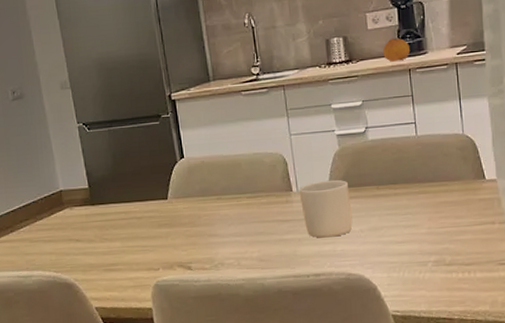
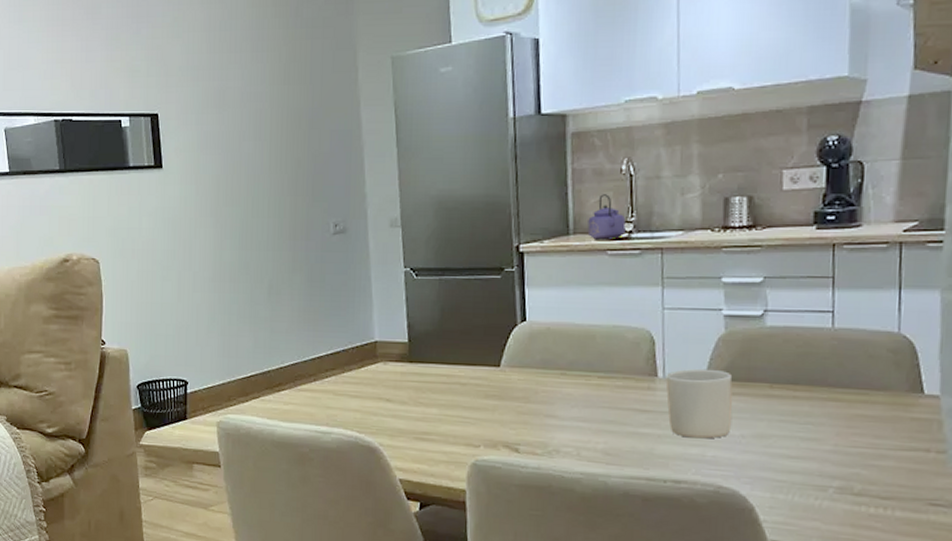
kettle: none [223,45,254,84] -> present [587,194,626,240]
fruit: present [383,38,411,62] -> none [800,203,839,233]

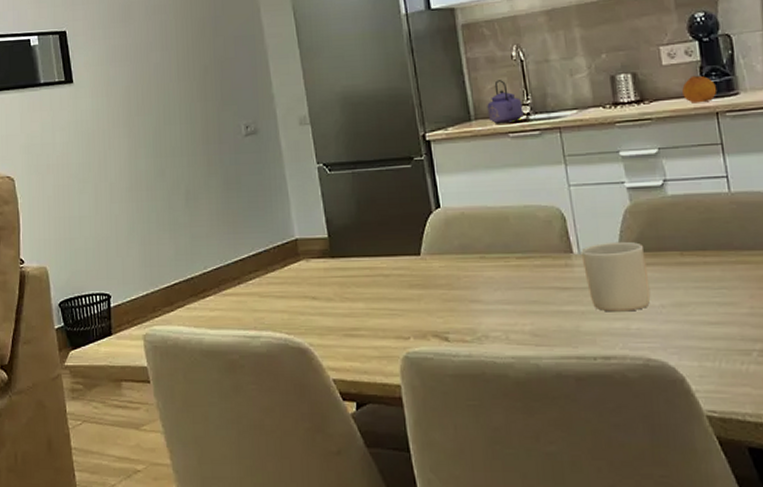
fruit: none [800,203,839,233] -> present [682,75,717,103]

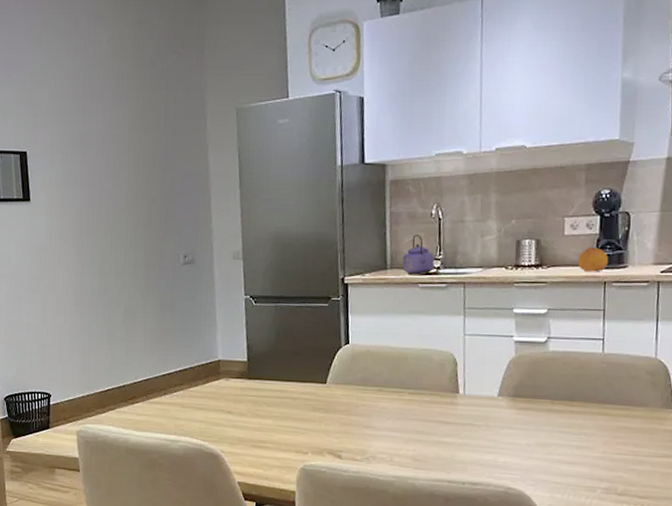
mug: present [581,241,651,312] -> none [465,386,521,447]

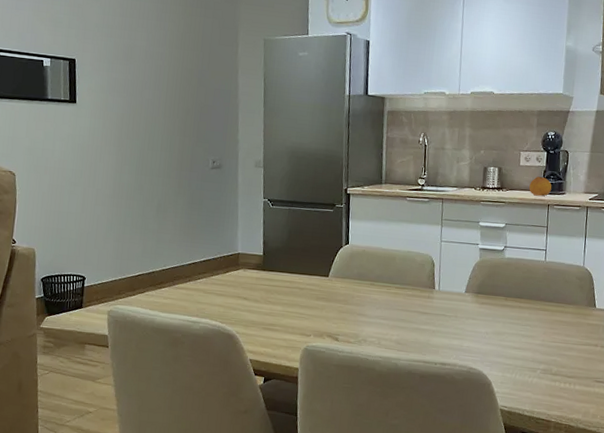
kettle: present [402,235,435,275] -> none [394,157,420,190]

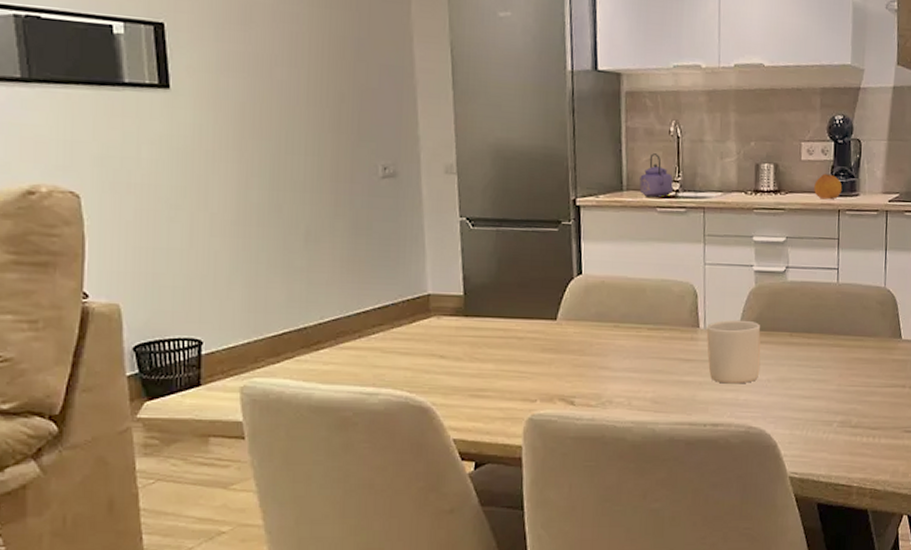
kettle: none [394,157,420,190] -> present [639,153,673,198]
mug: none [440,284,483,334] -> present [706,319,761,384]

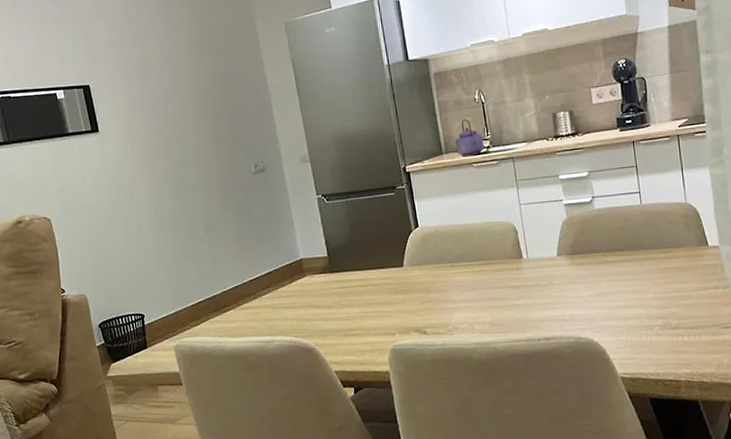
mug: present [706,319,761,384] -> none [529,247,581,303]
fruit: present [814,173,843,200] -> none [607,111,634,135]

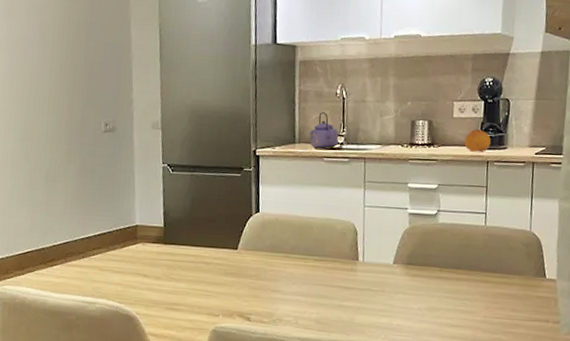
fruit: none [607,111,634,135] -> present [464,129,492,152]

